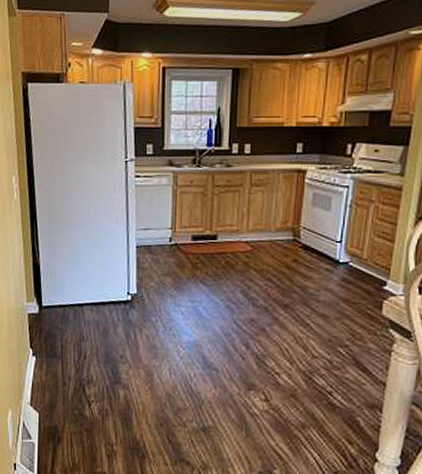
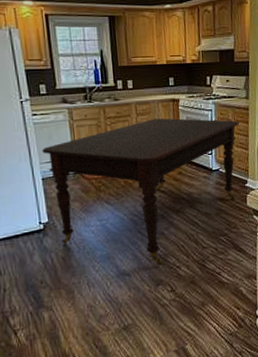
dining table: none [140,192,385,367] -> present [42,118,239,266]

